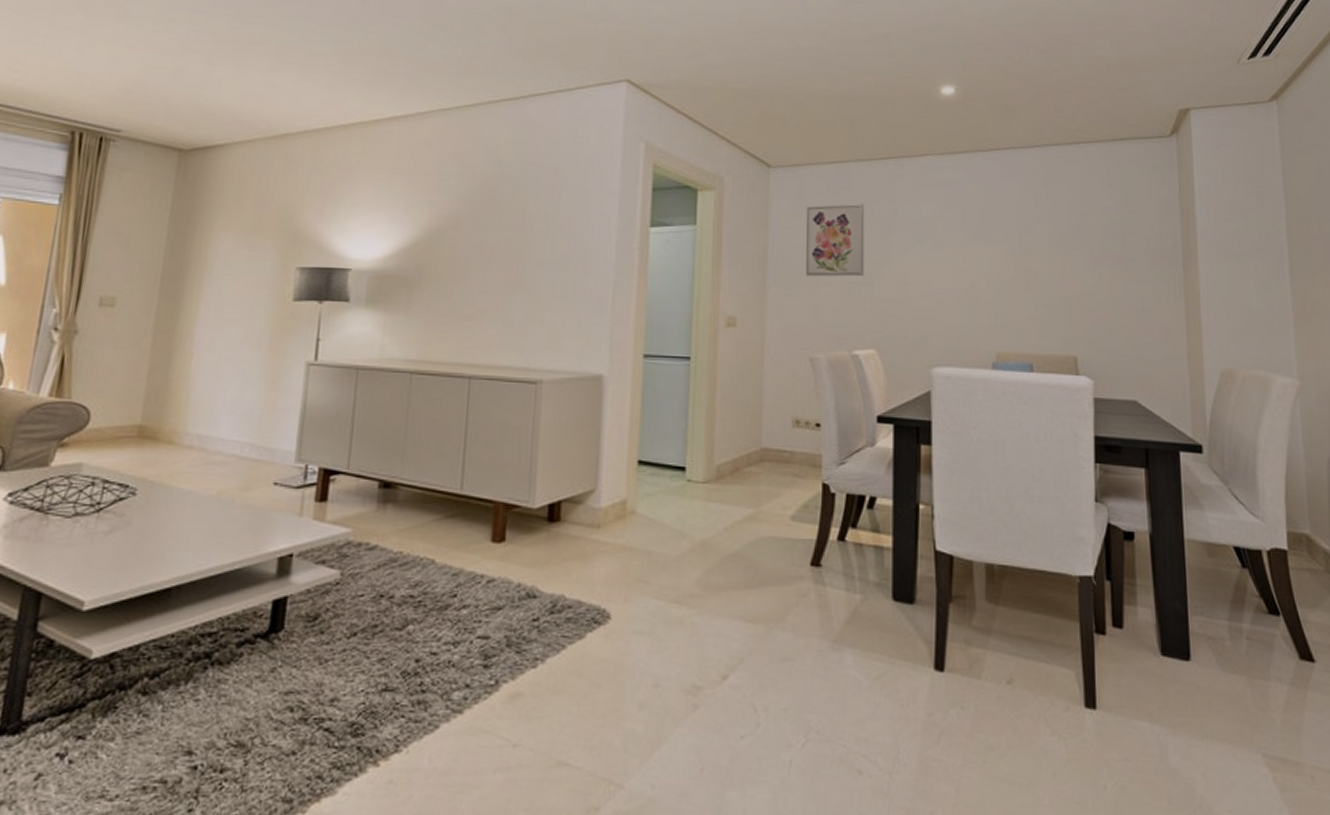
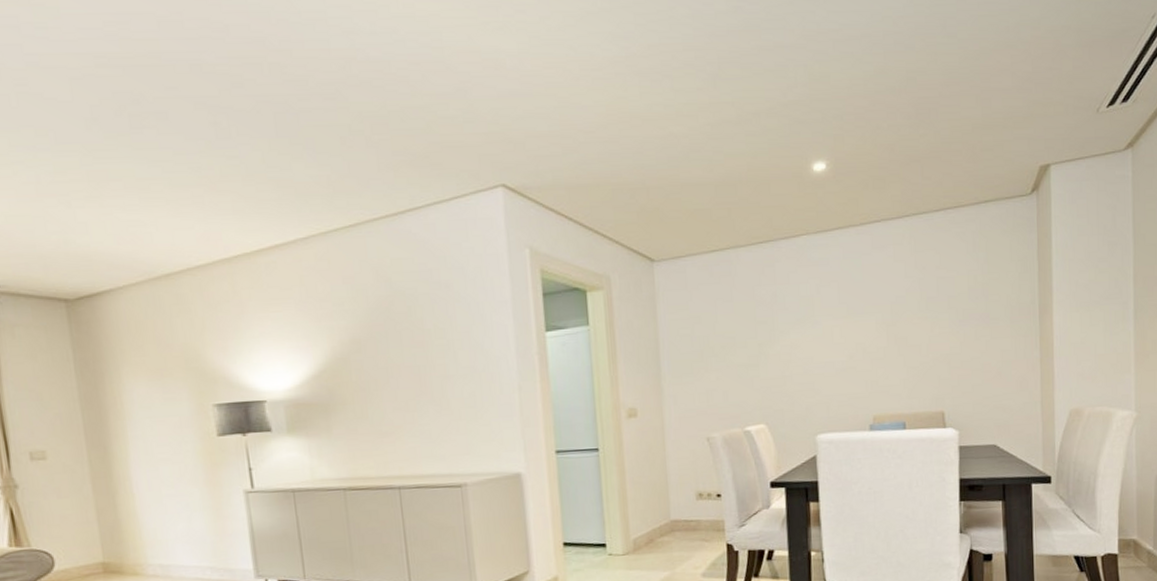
wall art: present [805,203,865,277] -> none [691,289,751,364]

